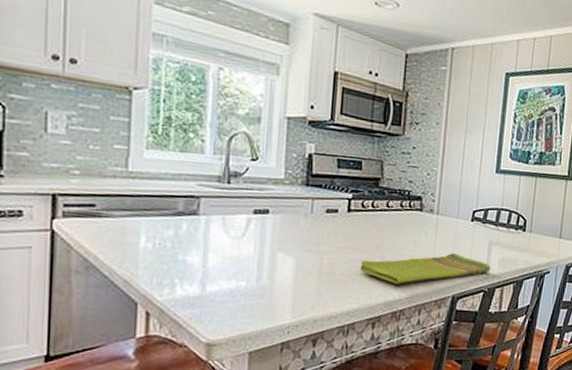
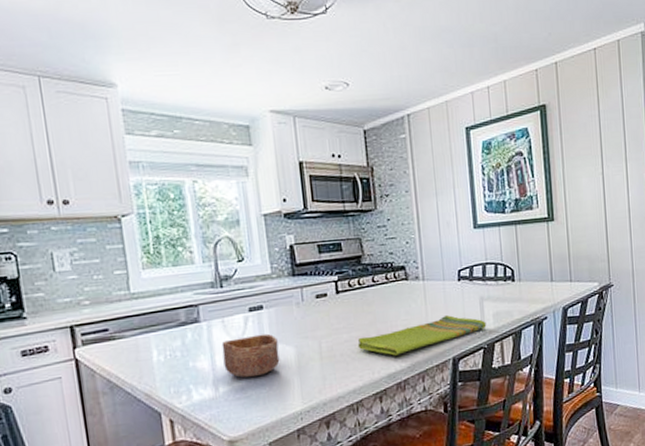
bowl: none [216,238,278,281] -> present [221,333,280,378]

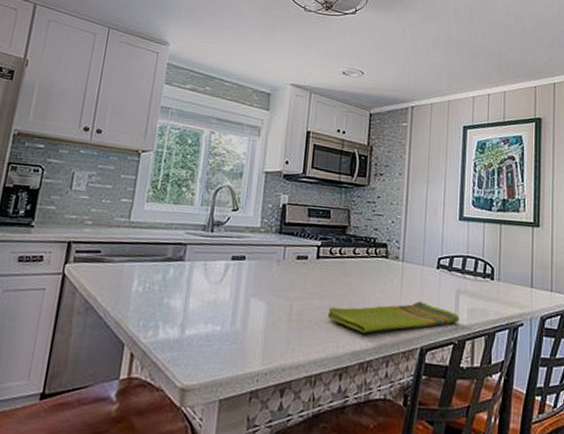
bowl: present [221,333,280,378] -> none [195,283,252,326]

